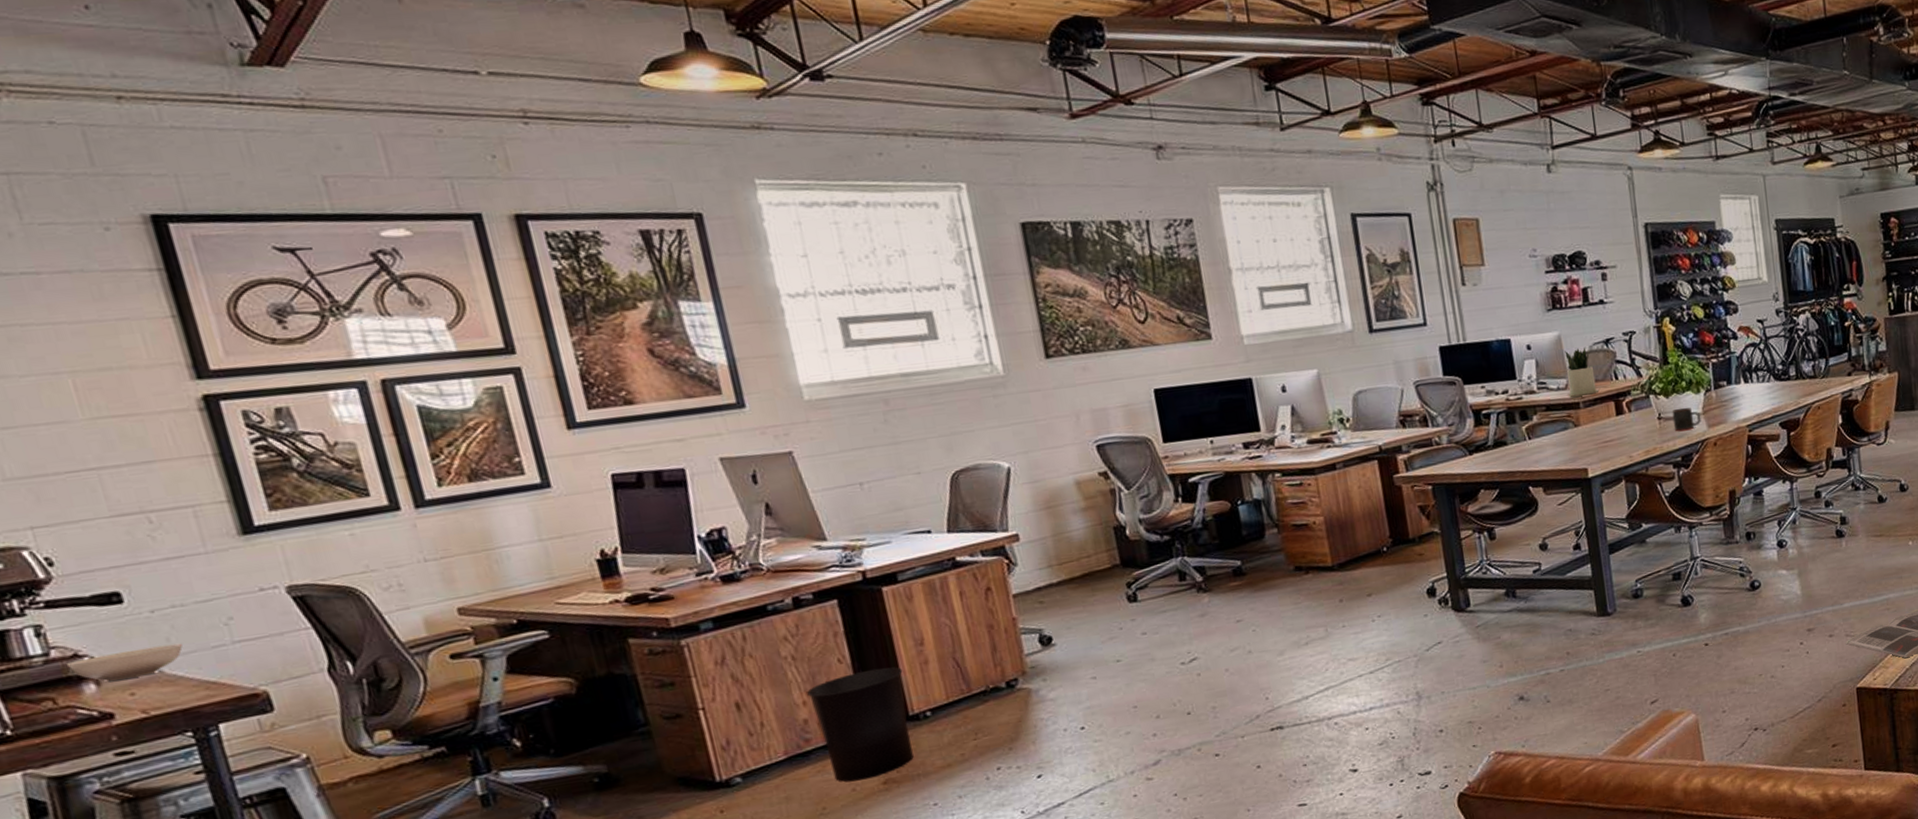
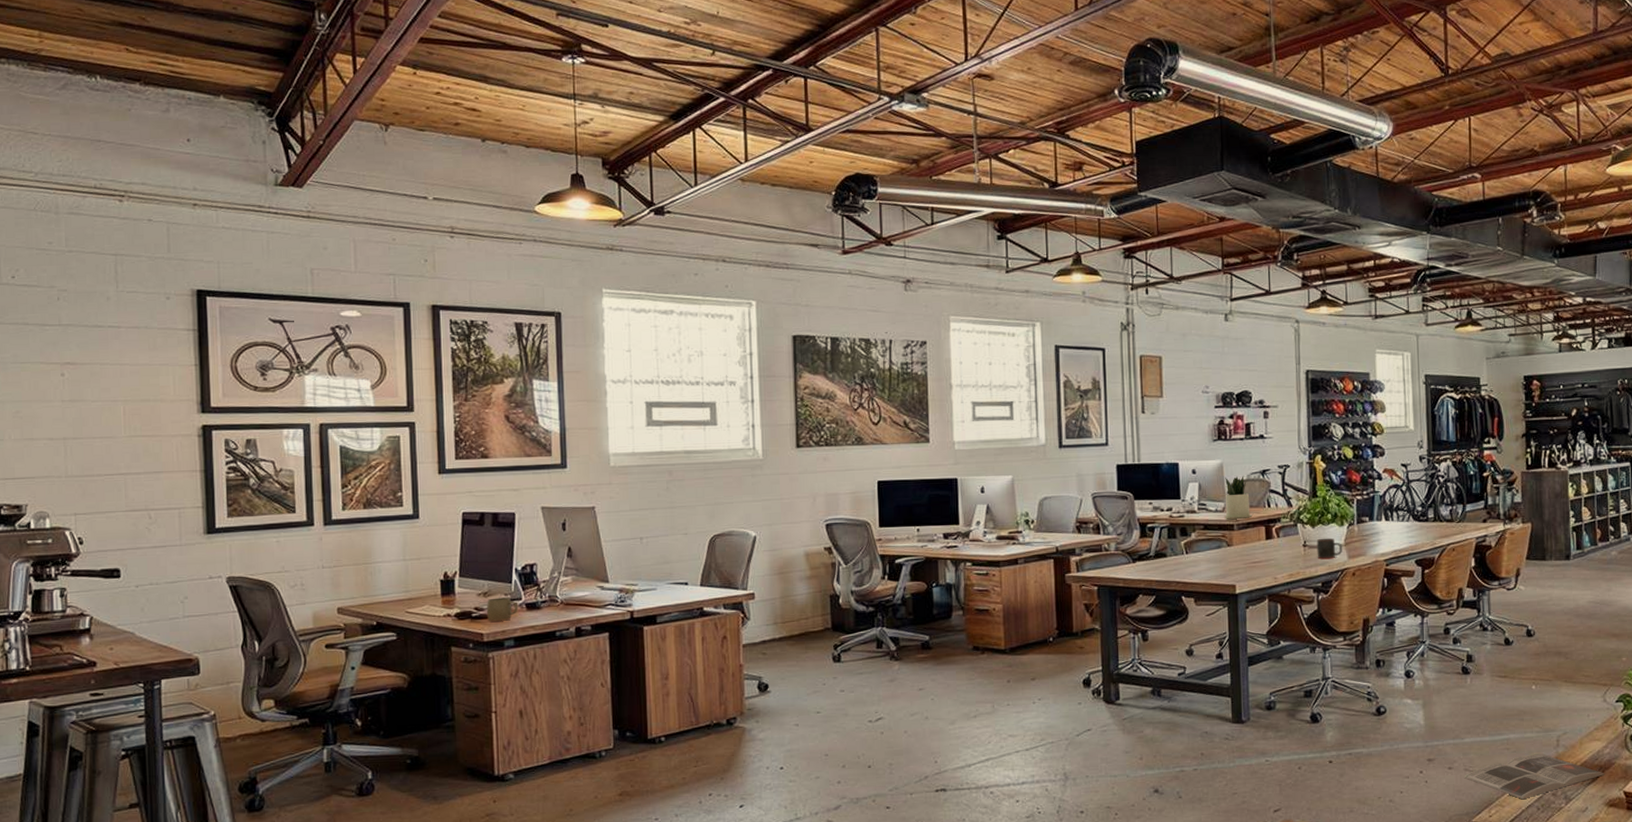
bowl: present [65,643,184,682] -> none [74,613,152,638]
mug: none [666,571,711,603] -> present [486,597,518,622]
waste bin: present [807,667,914,782] -> none [574,695,649,790]

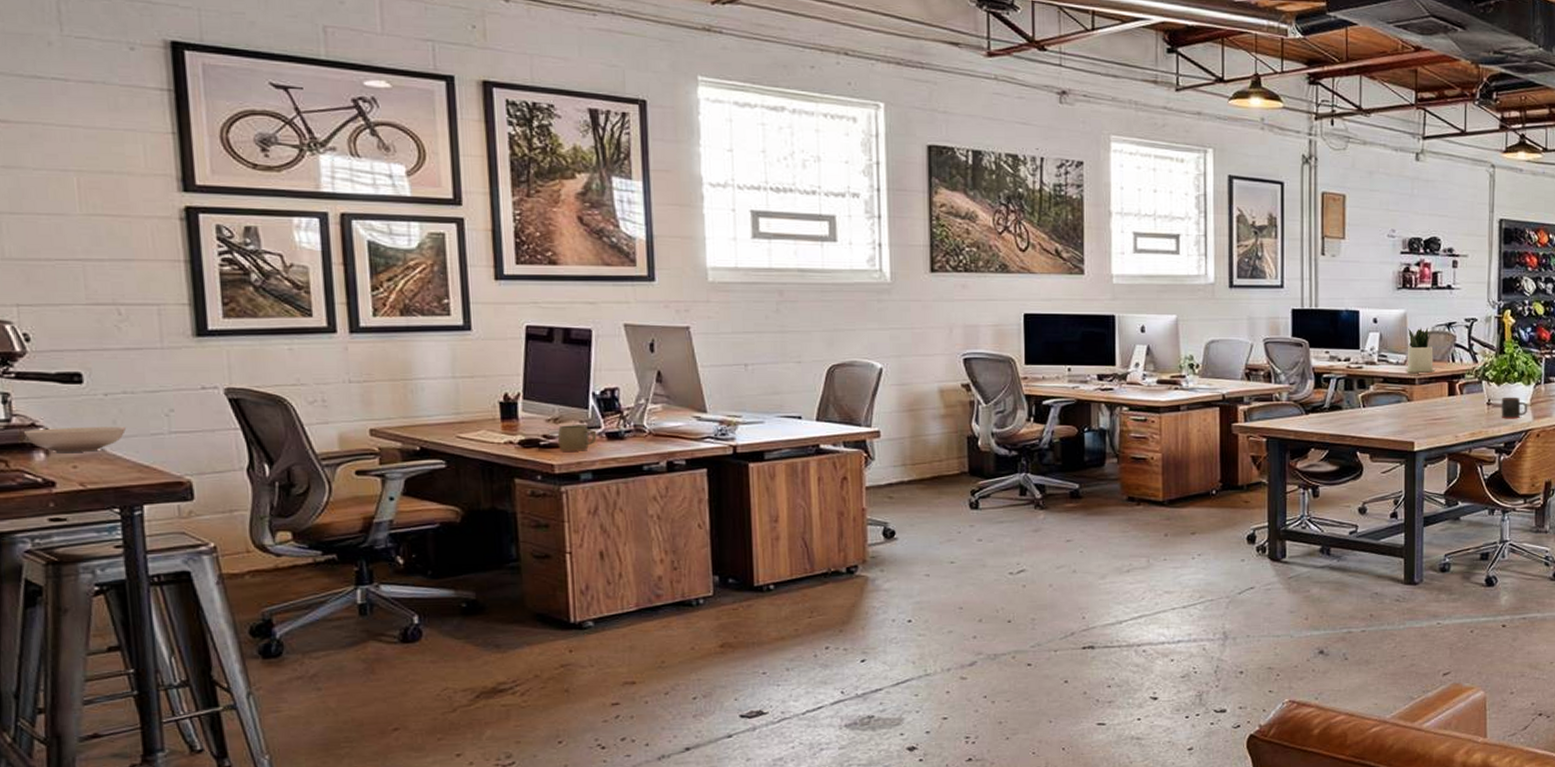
bowl: none [74,613,152,638] -> present [23,426,127,453]

